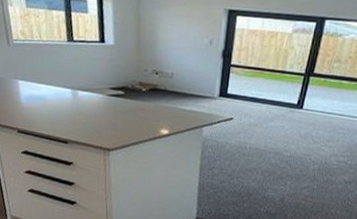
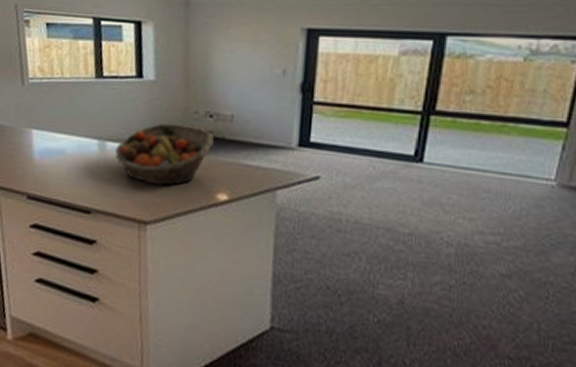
fruit basket: none [84,78,159,124] -> present [114,124,214,186]

